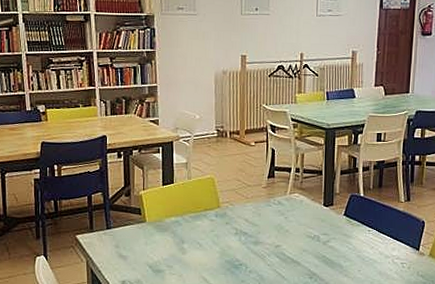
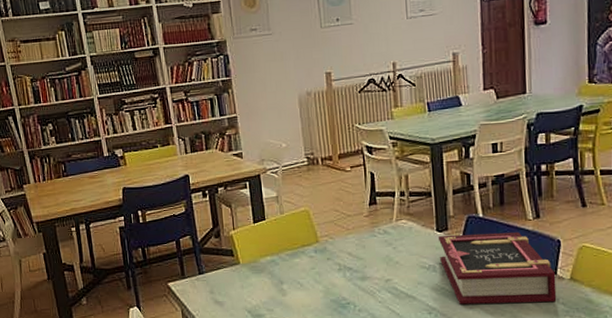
book: none [324,210,418,275] -> present [437,231,557,304]

